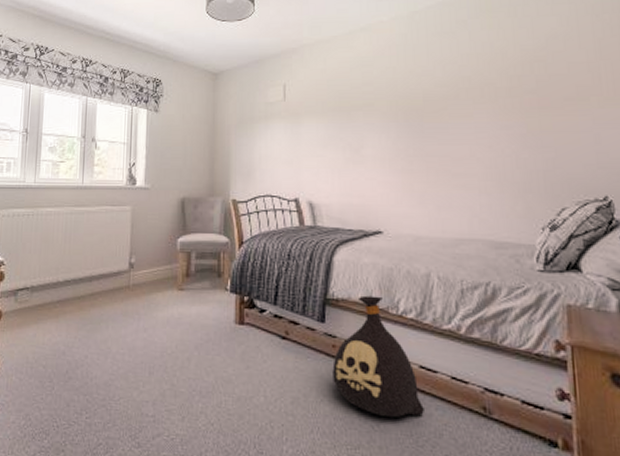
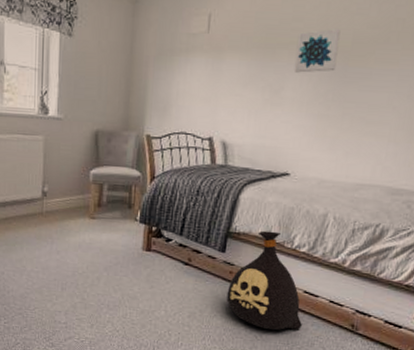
wall art: none [370,90,412,131] -> present [294,29,341,73]

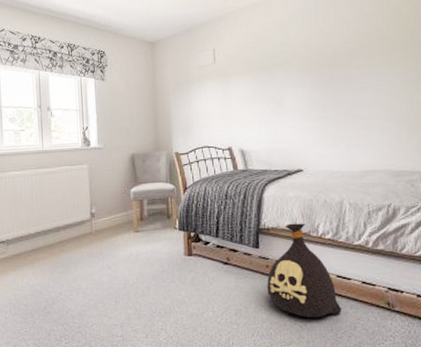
wall art: present [294,29,341,73] -> none [287,47,324,86]

